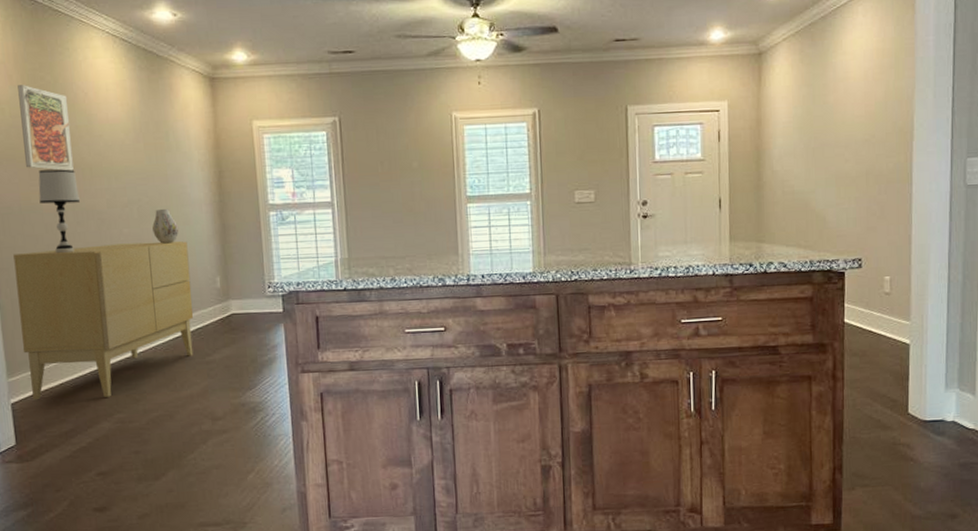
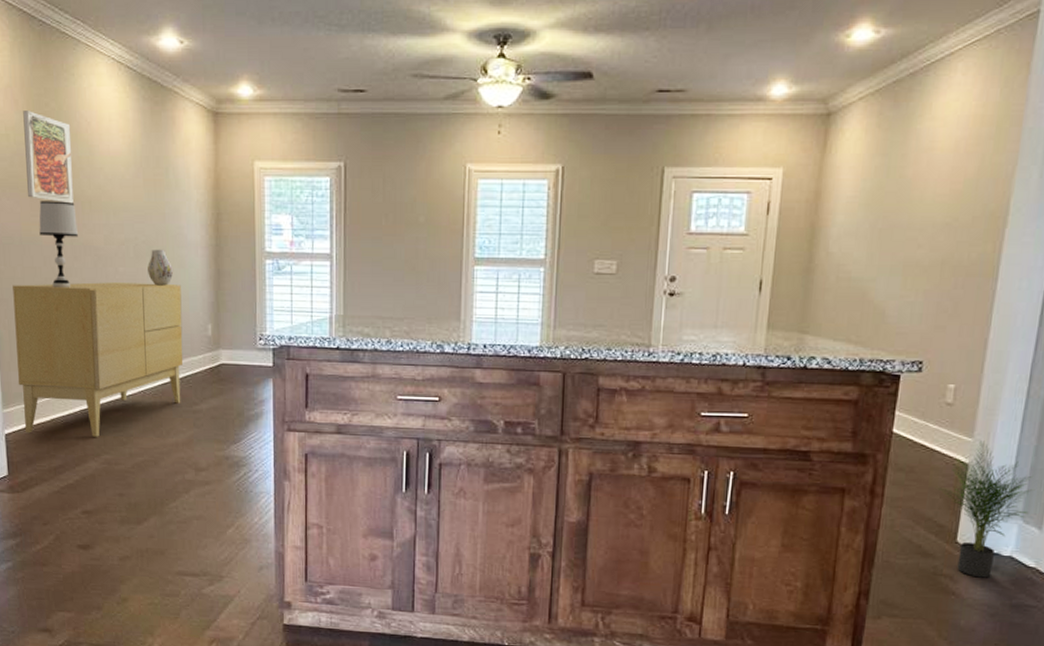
potted plant: none [888,322,963,443] -> present [939,440,1032,578]

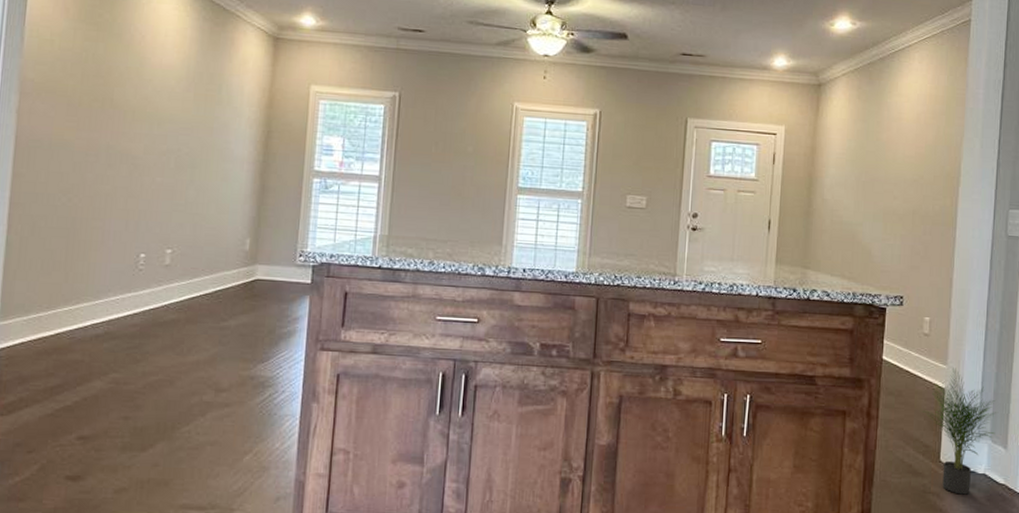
sideboard: present [12,282,184,437] -> none [22,189,222,354]
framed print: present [23,111,74,204] -> none [66,19,123,112]
table lamp: present [39,201,78,287] -> none [72,107,117,195]
vase: present [148,249,174,286] -> none [187,161,216,198]

